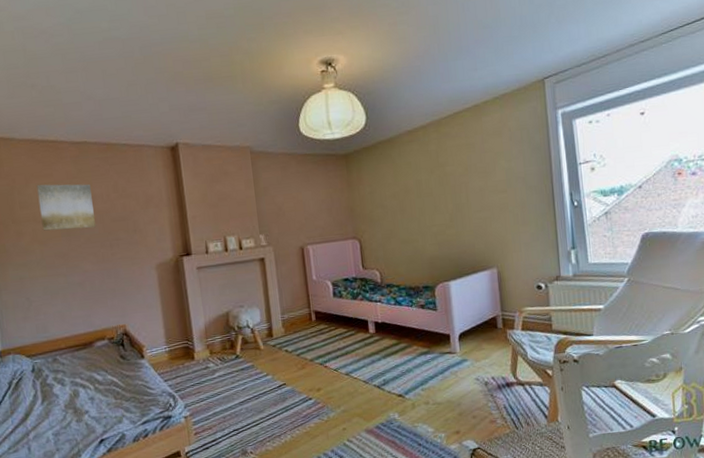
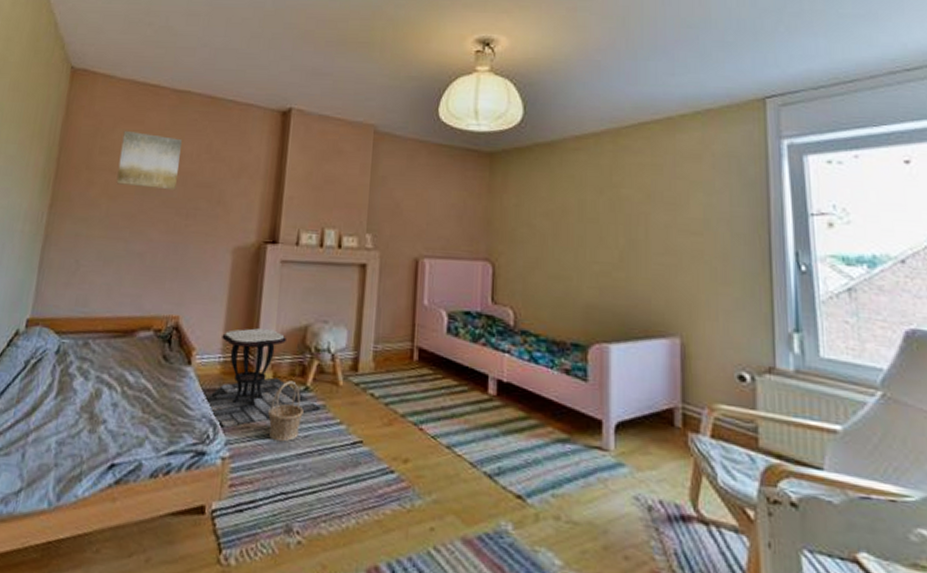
side table: none [160,320,251,398] -> present [203,328,321,429]
basket: none [211,353,239,397] -> present [267,380,304,442]

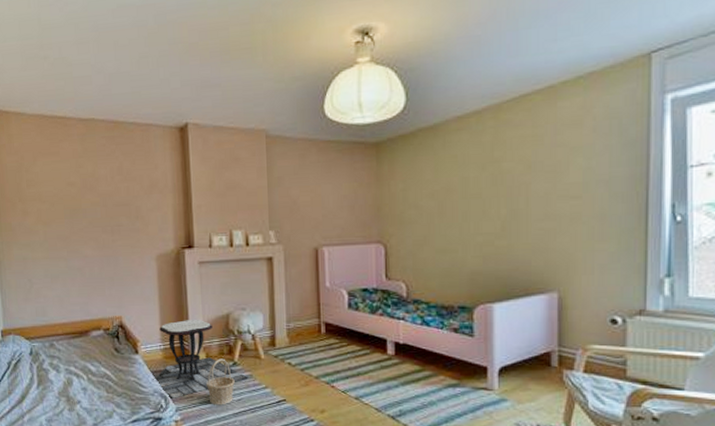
wall art: present [116,130,182,191] -> none [43,162,98,212]

